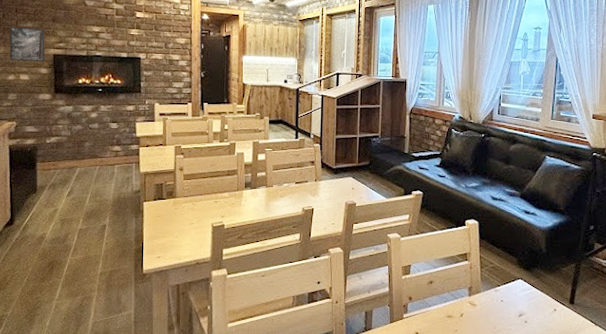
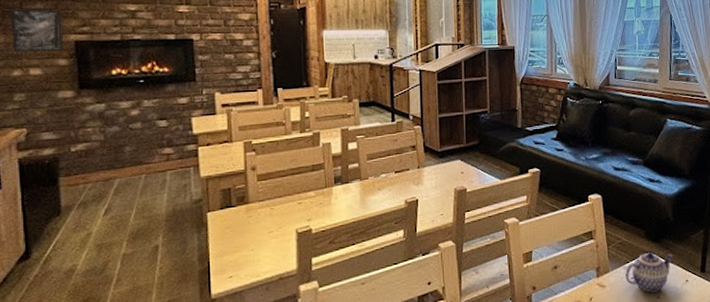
teapot: none [495,278,544,316] -> present [625,251,674,293]

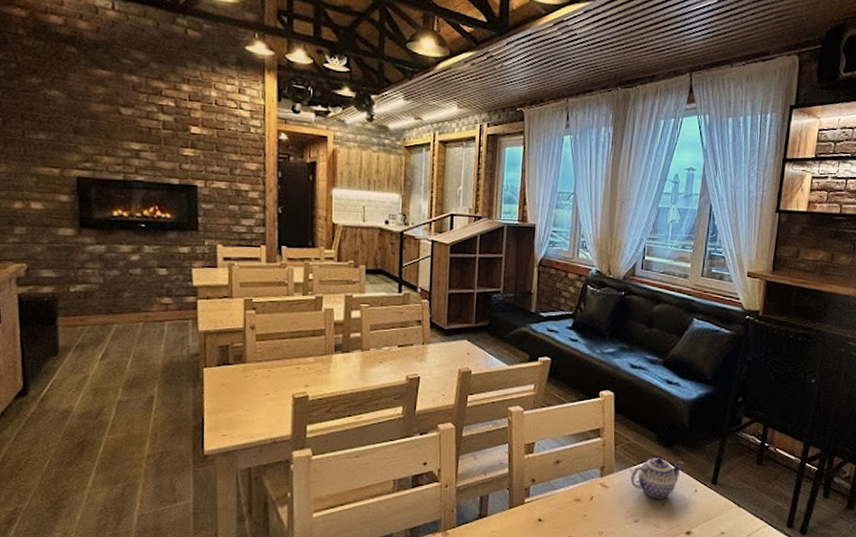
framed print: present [9,9,64,52] -> none [12,137,66,186]

